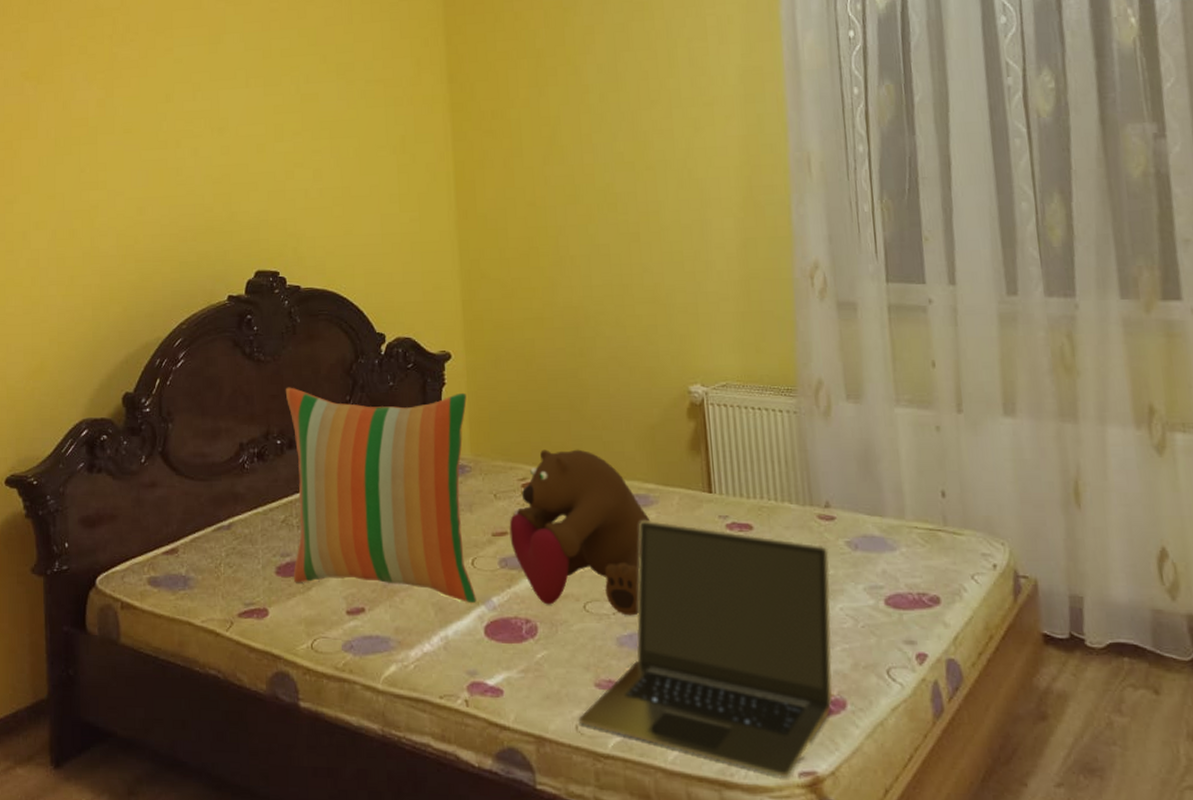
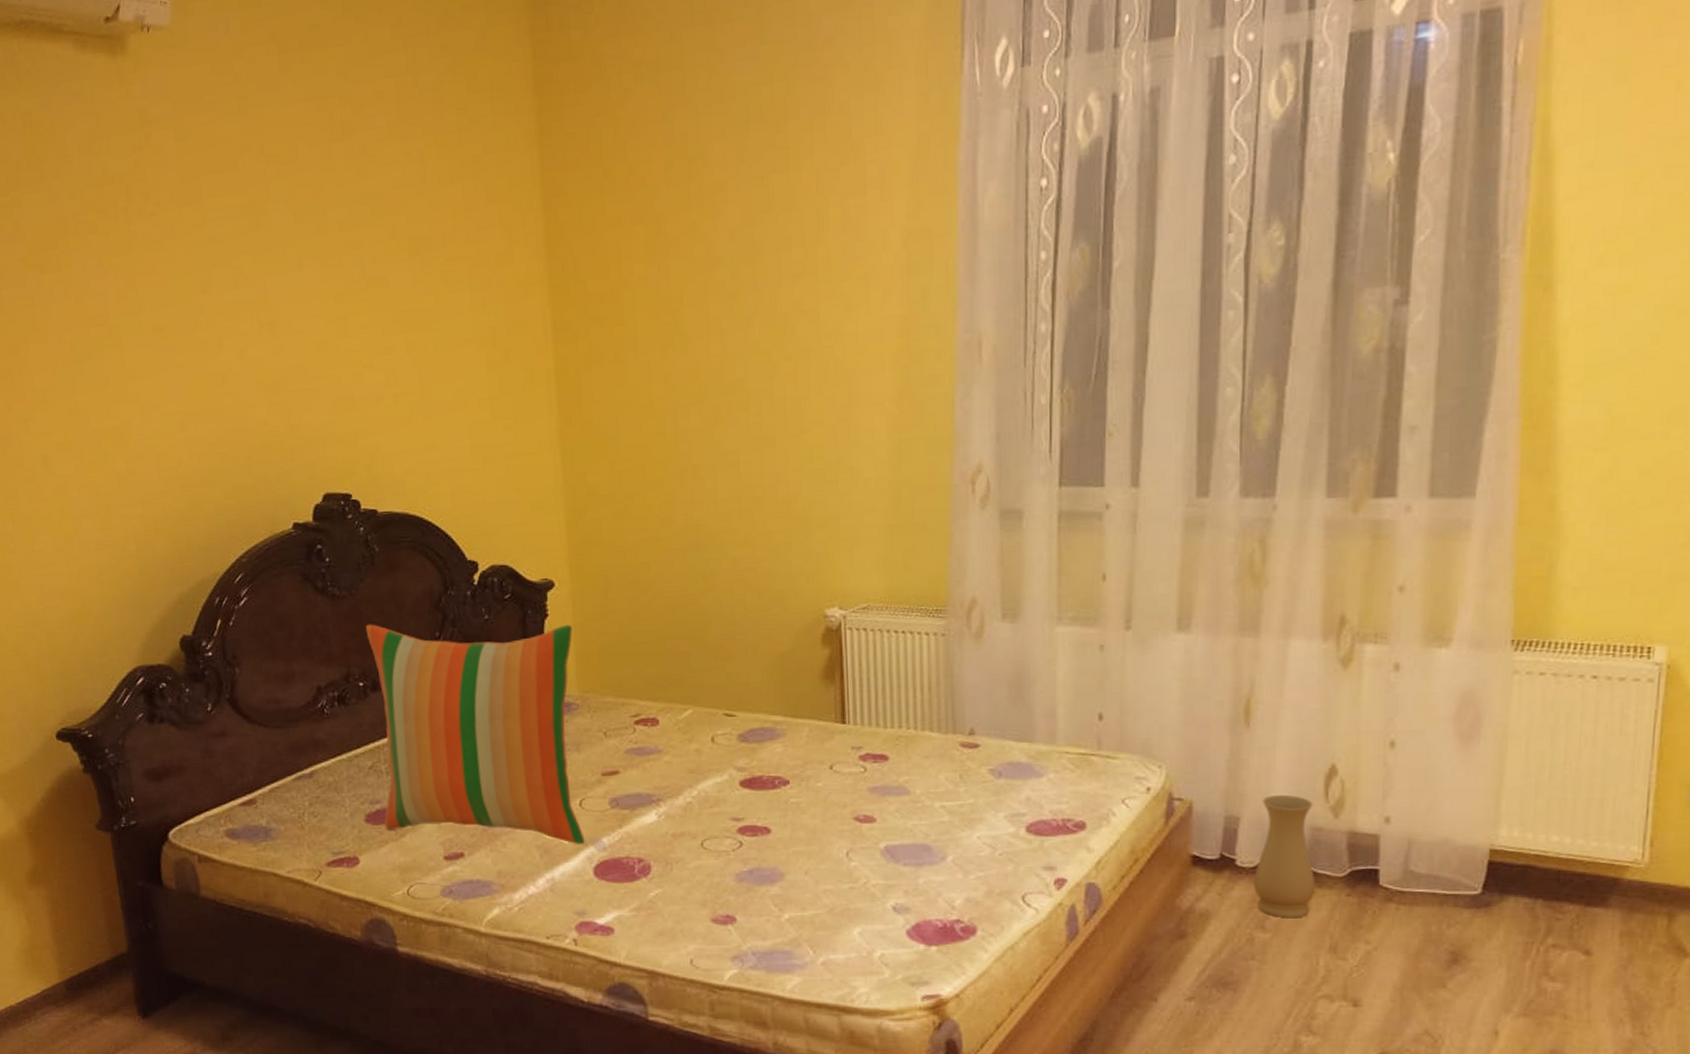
bear: present [509,449,651,616] -> none [620,682,777,852]
laptop: present [578,521,834,777] -> none [693,754,970,1001]
vase: none [1102,575,1165,703] -> present [1254,794,1315,919]

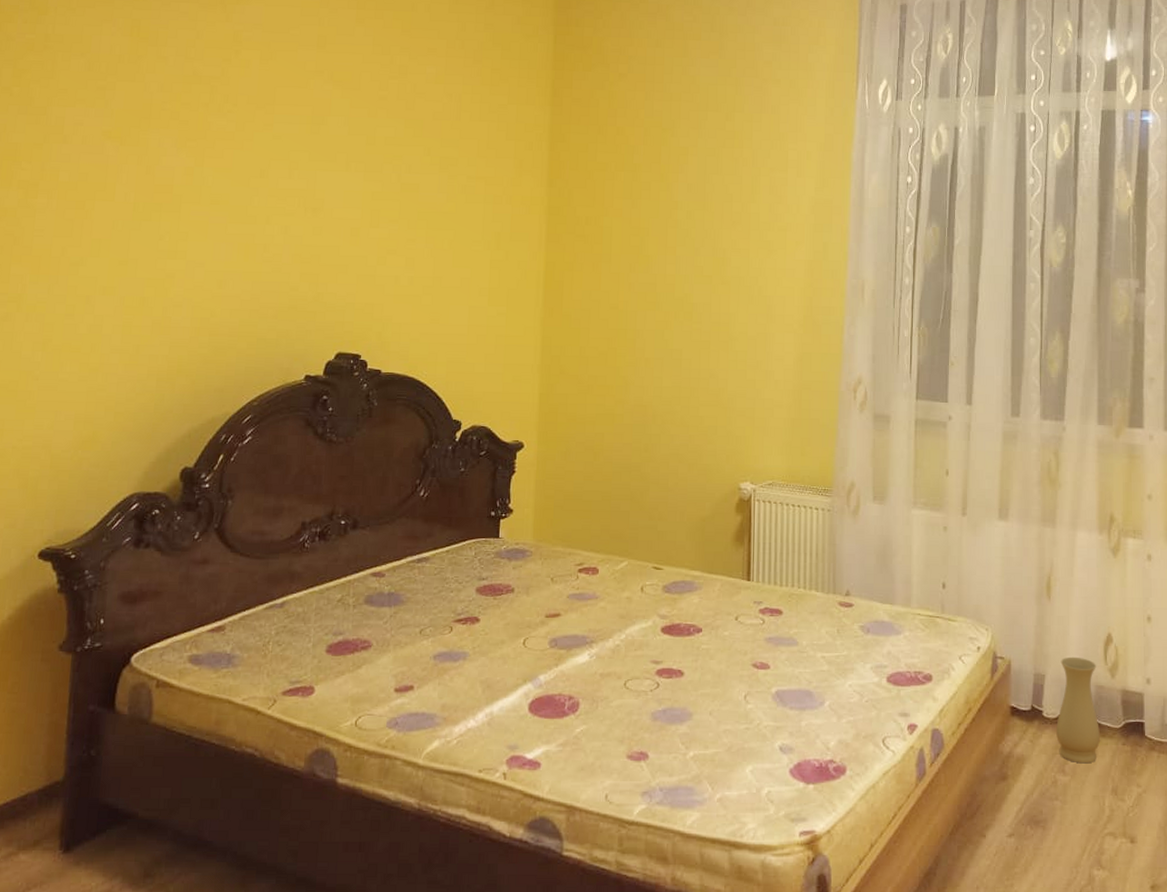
pillow: present [365,624,585,845] -> none [344,468,534,682]

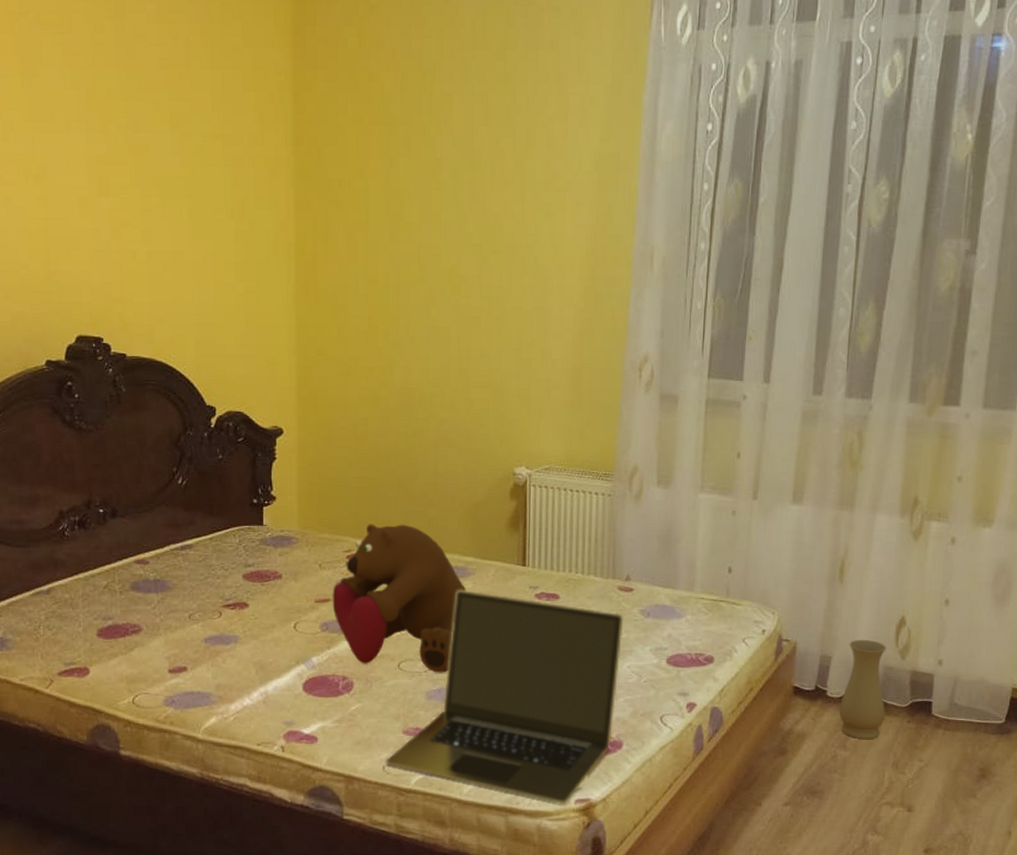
bear: none [562,537,693,692] -> present [332,524,467,673]
laptop: none [608,605,845,837] -> present [386,590,624,804]

